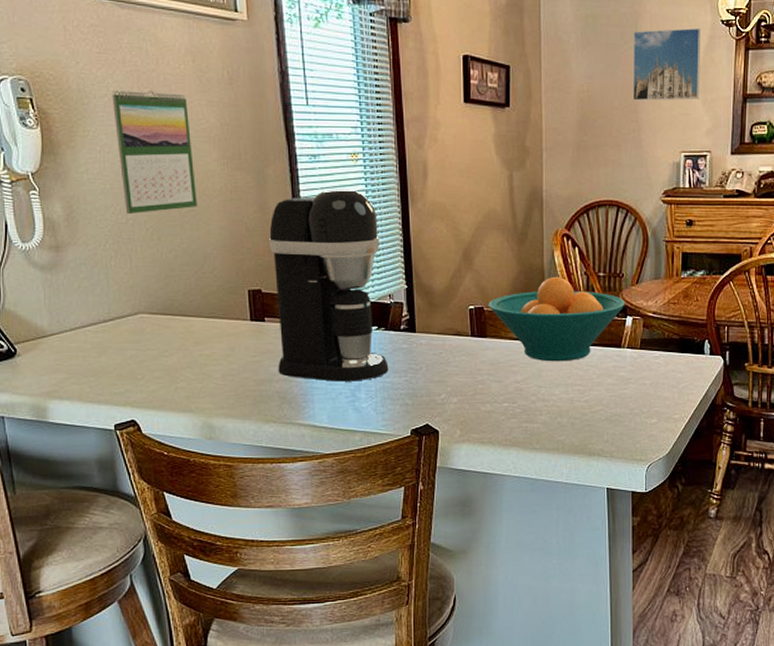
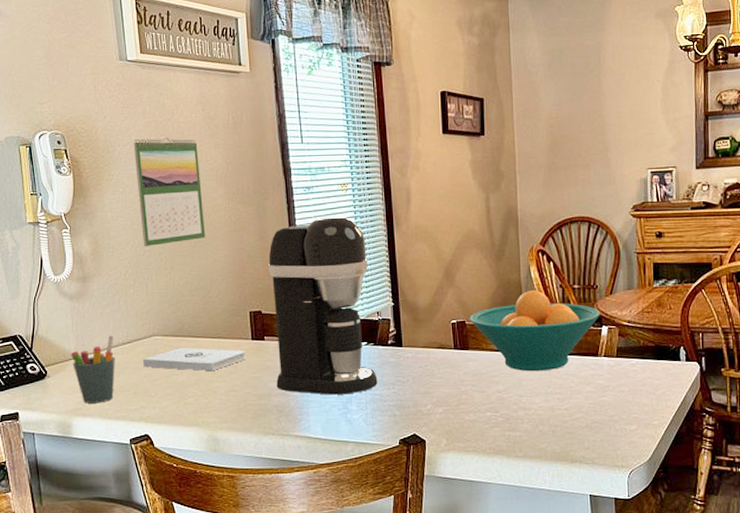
pen holder: none [43,312,96,386] -> present [70,335,115,404]
notepad: none [128,327,244,354] -> present [143,347,245,372]
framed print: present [632,27,702,101] -> none [596,54,663,124]

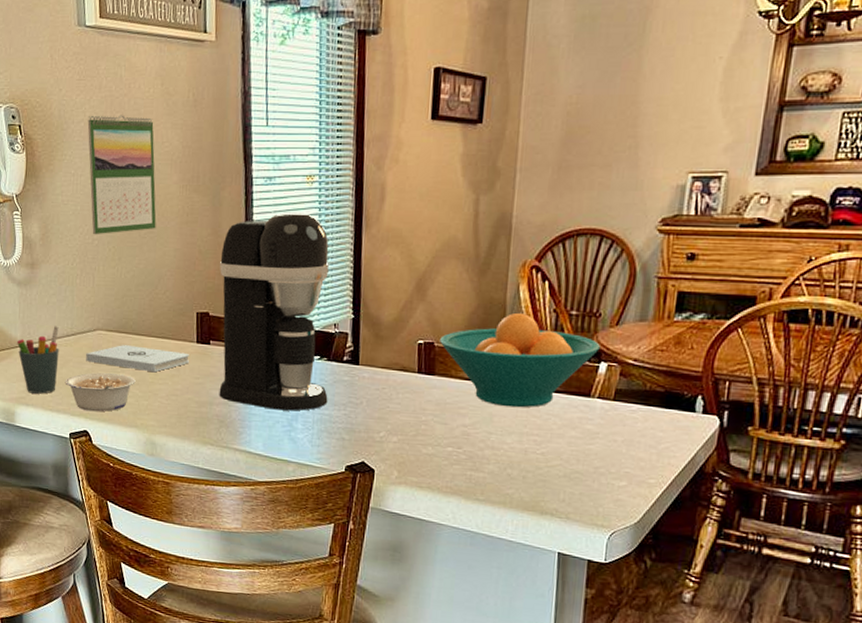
legume: none [122,375,194,415] -> present [65,372,136,412]

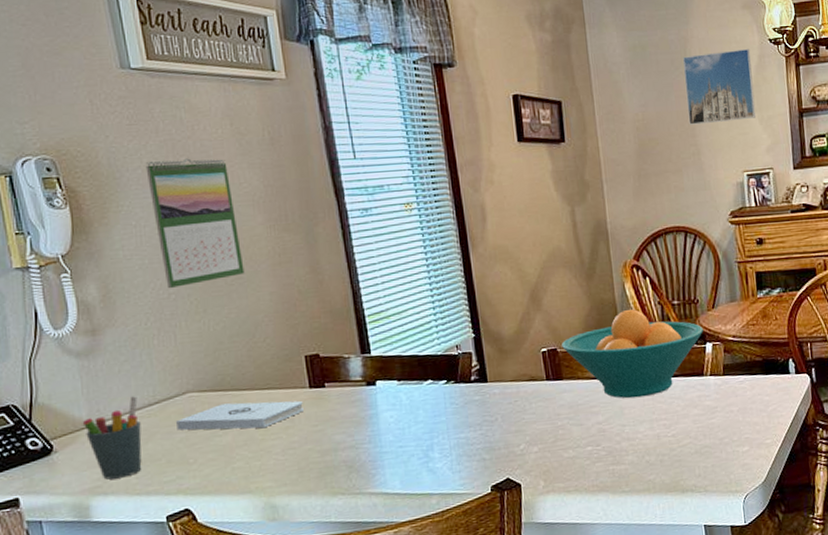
legume: present [65,372,136,412] -> none [152,436,243,487]
coffee maker: present [219,212,329,411] -> none [323,240,462,444]
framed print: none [632,22,731,113] -> present [682,48,756,125]

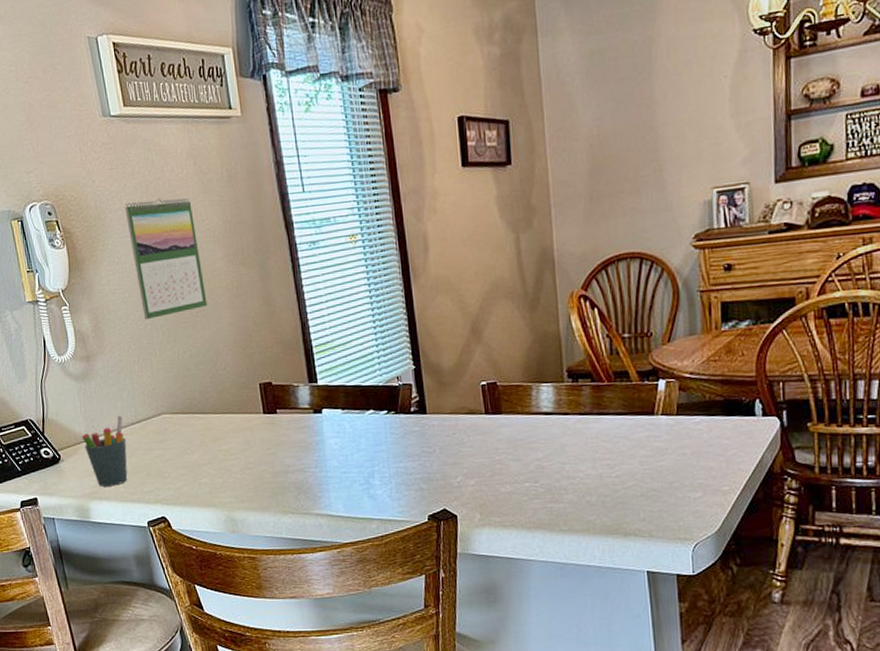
notepad: present [176,400,304,431] -> none [154,424,258,449]
fruit bowl: present [562,309,703,399] -> none [502,342,656,436]
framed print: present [682,48,756,125] -> none [646,42,732,138]

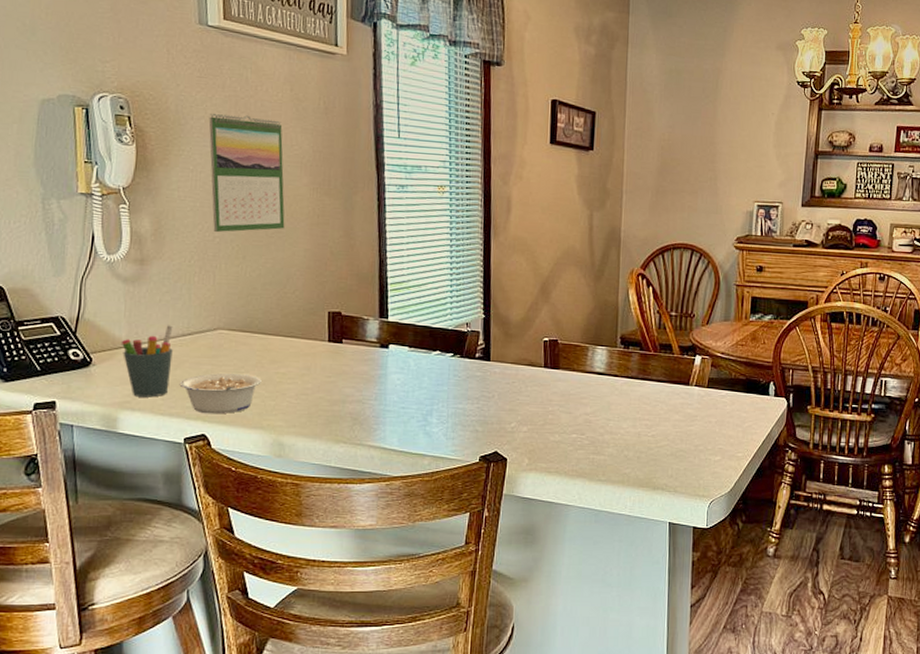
legume: none [136,454,208,497] -> present [179,373,262,415]

